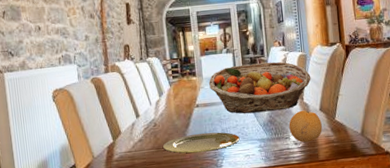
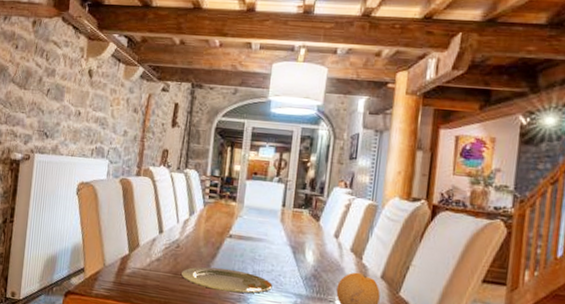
fruit basket: present [209,62,311,114] -> none [249,199,378,266]

